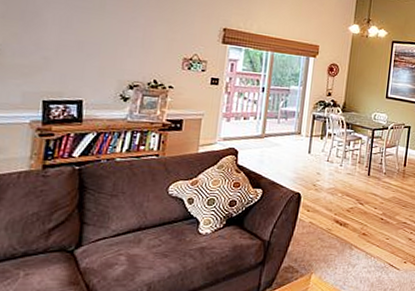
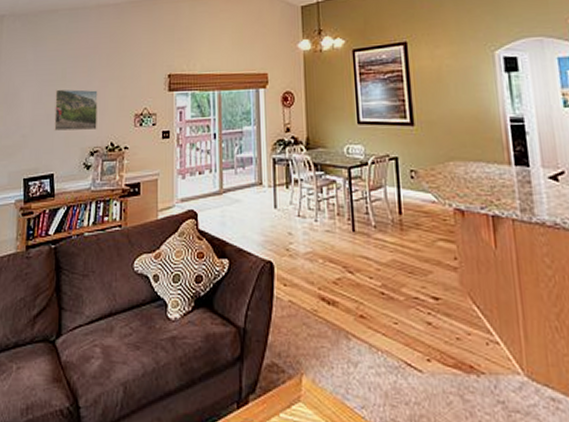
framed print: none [86,18,143,66] -> present [54,89,98,131]

